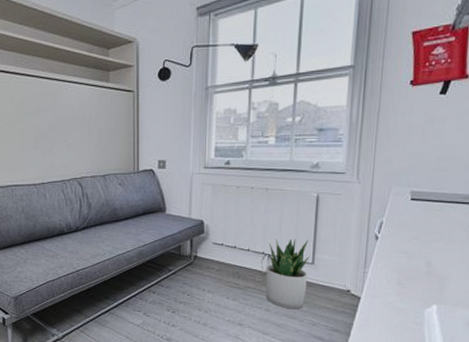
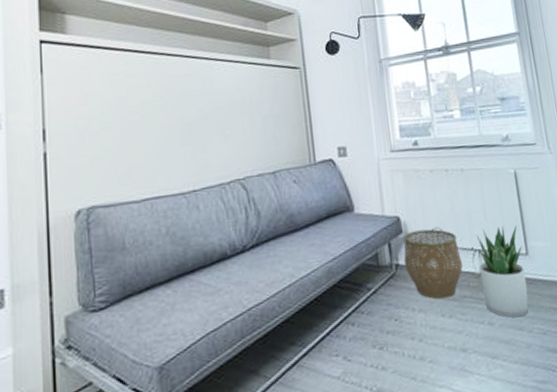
basket: none [201,232,252,286] -> present [403,226,463,299]

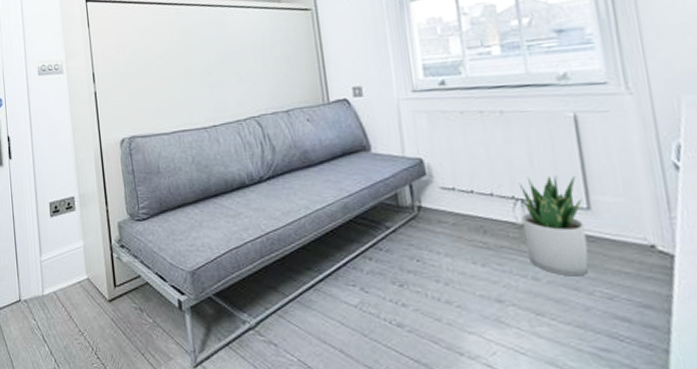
basket: present [403,226,463,299] -> none [427,171,500,246]

